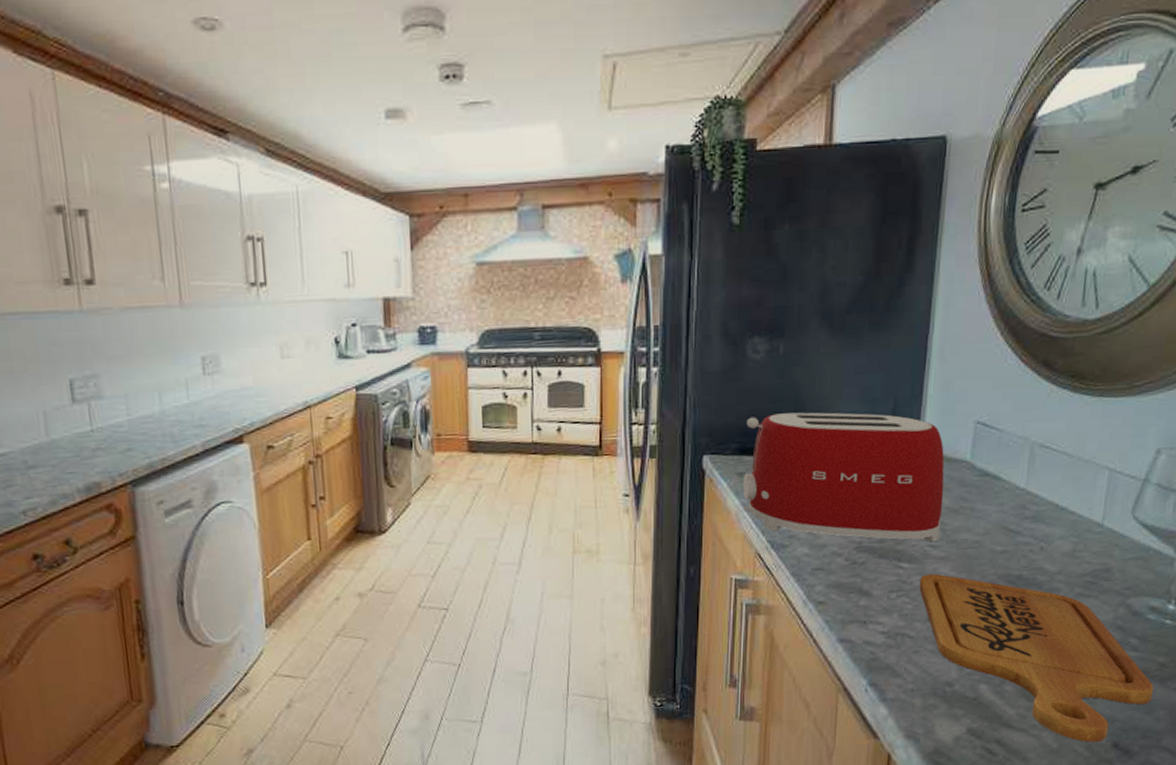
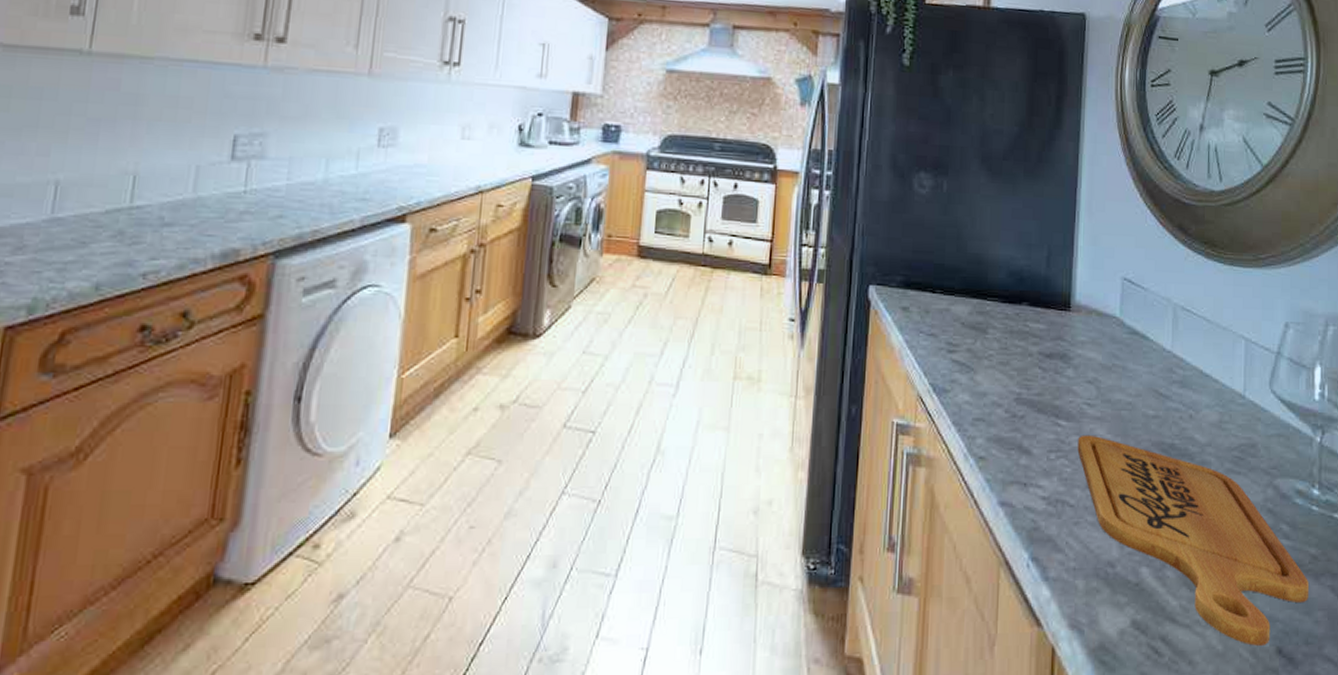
toaster: present [742,412,945,543] -> none [906,250,1097,400]

